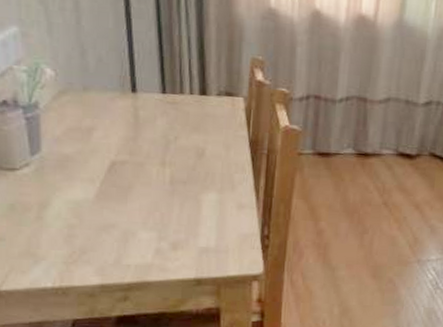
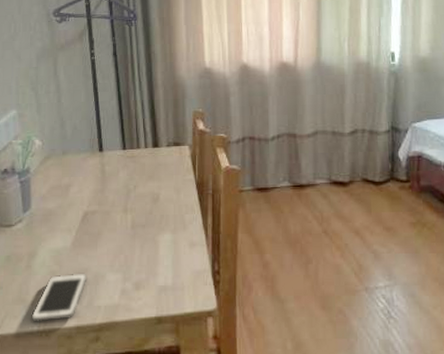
cell phone: none [43,228,115,279] -> present [31,273,87,322]

